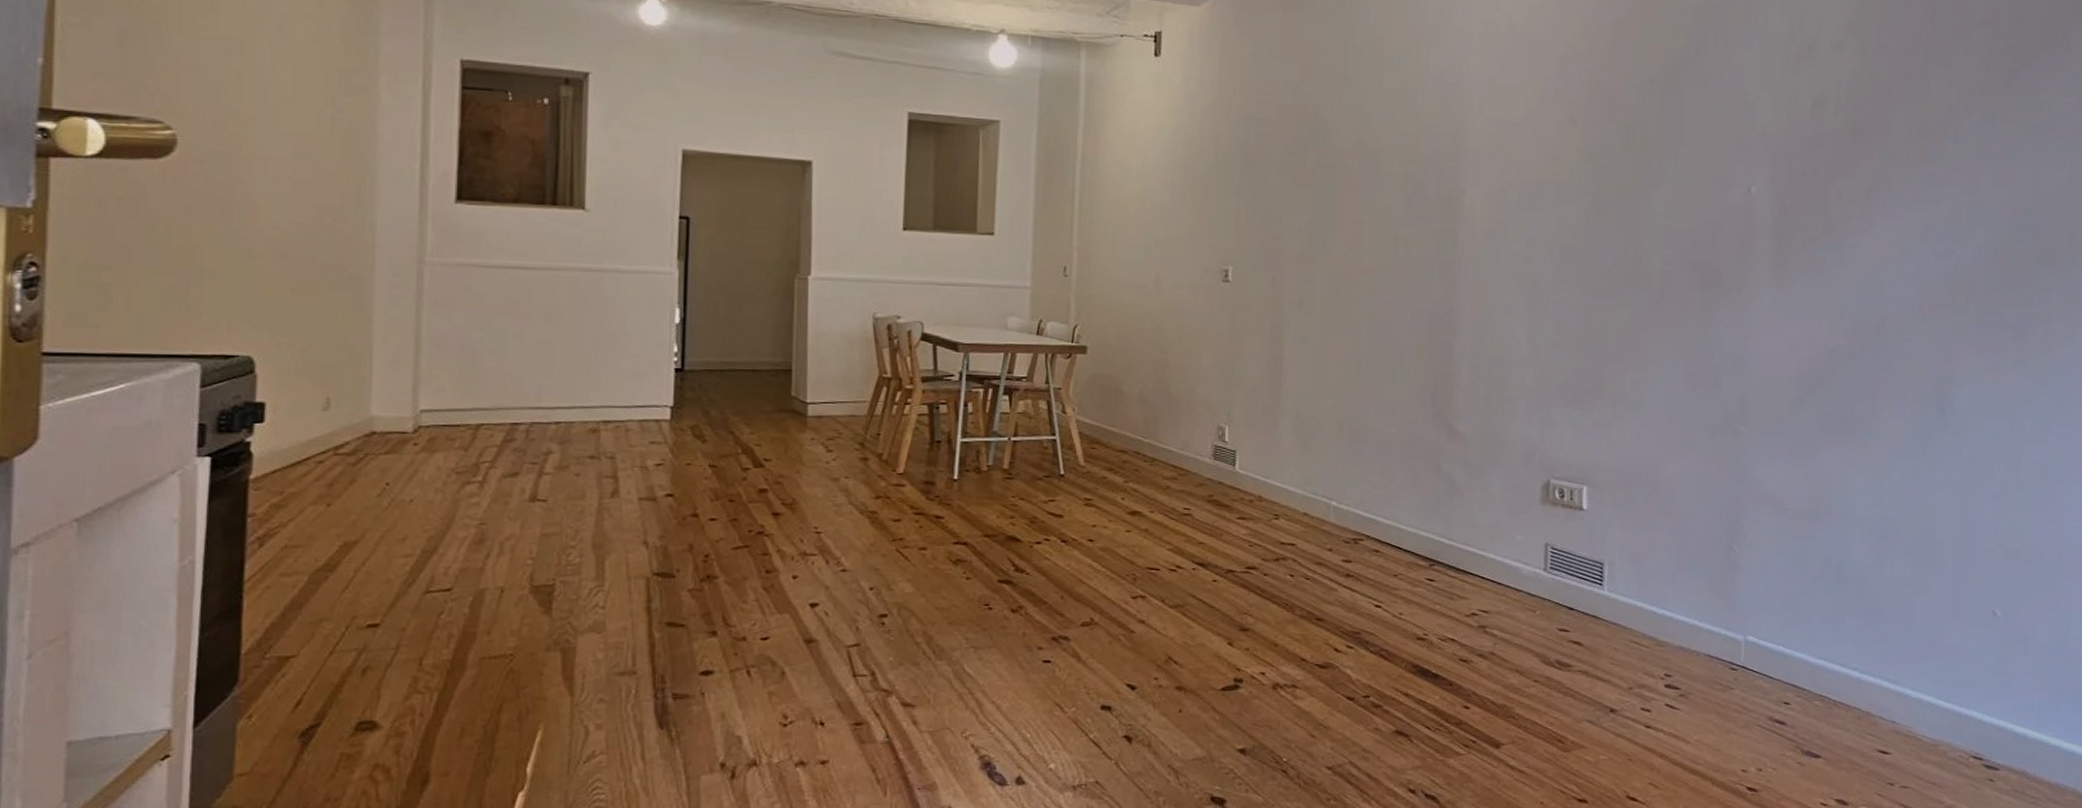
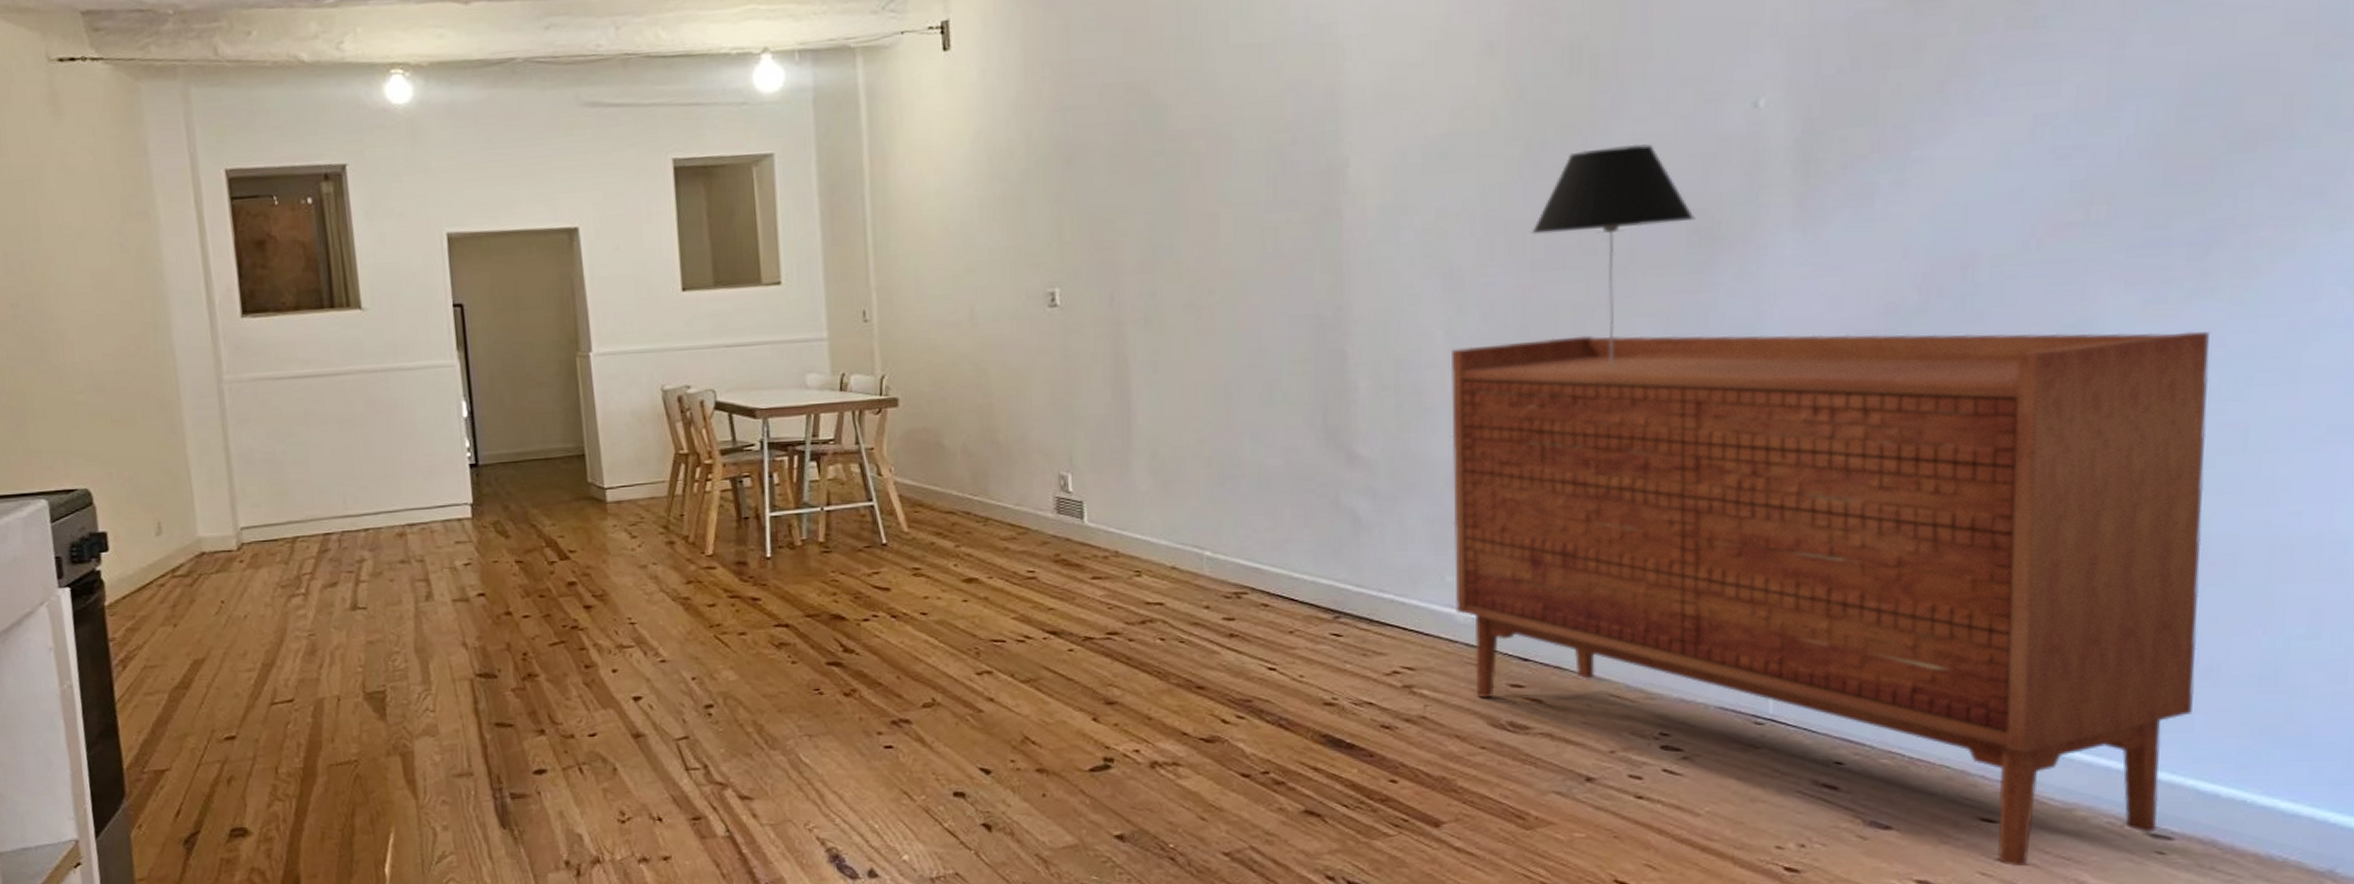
sideboard: none [1522,350,2025,789] -> present [1450,331,2210,866]
table lamp: none [1593,207,1706,378] -> present [1531,143,1695,368]

